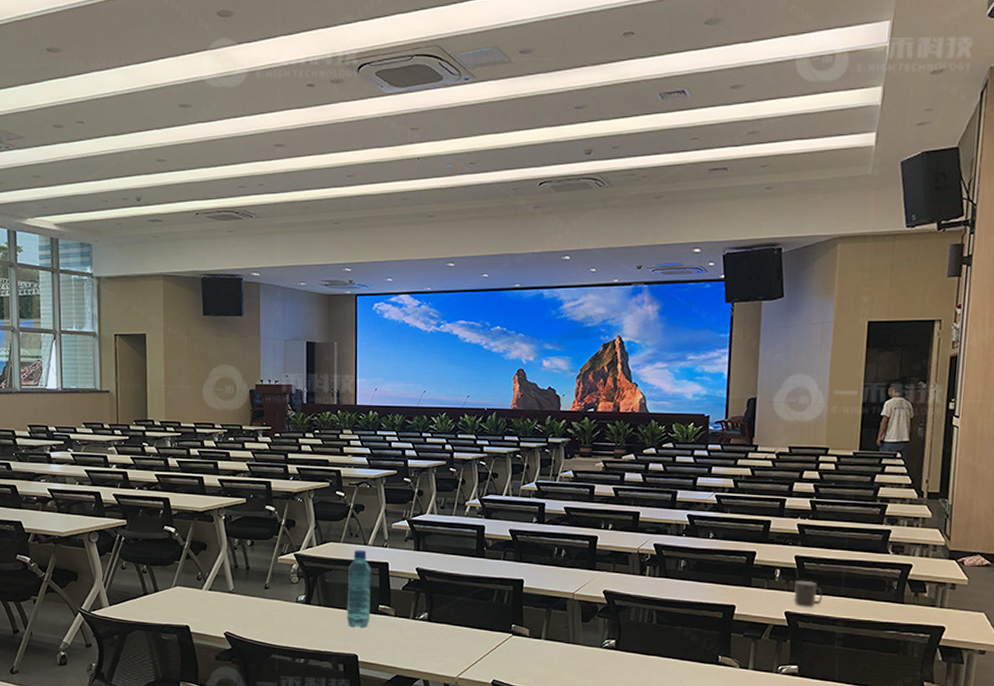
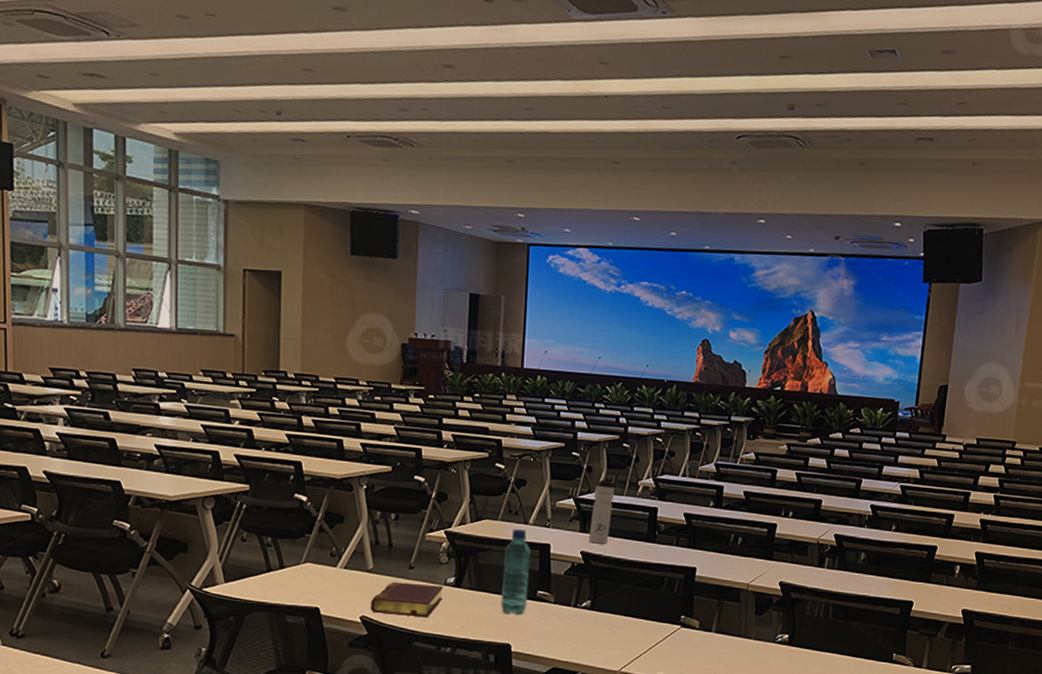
book: none [233,601,296,632] -> present [370,582,444,617]
water bottle: none [423,499,445,561] -> present [589,477,615,544]
mug: present [793,580,823,609] -> none [971,577,1001,608]

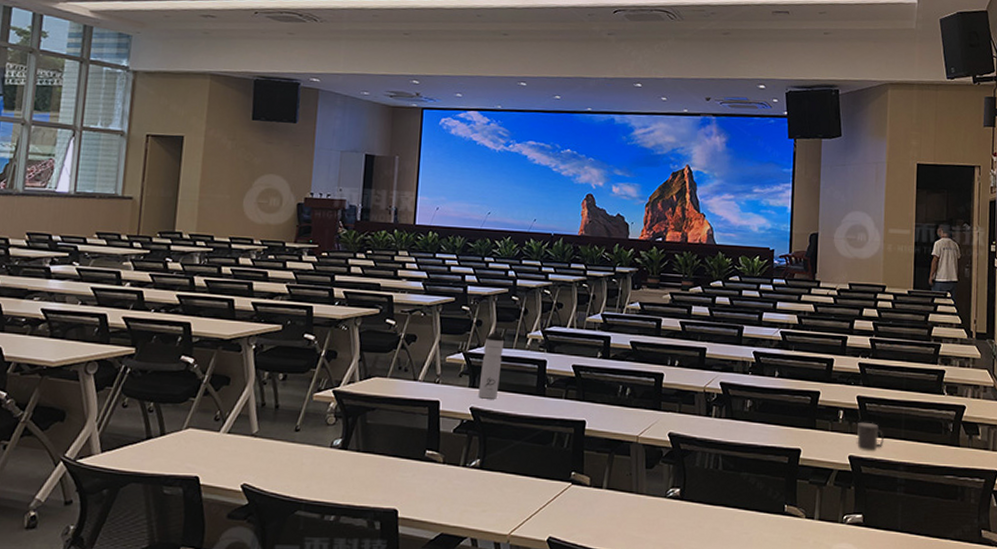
book: present [370,582,444,617] -> none [252,446,330,483]
water bottle: present [500,529,531,615] -> none [388,386,420,477]
mug: none [971,577,1001,608] -> present [856,422,884,453]

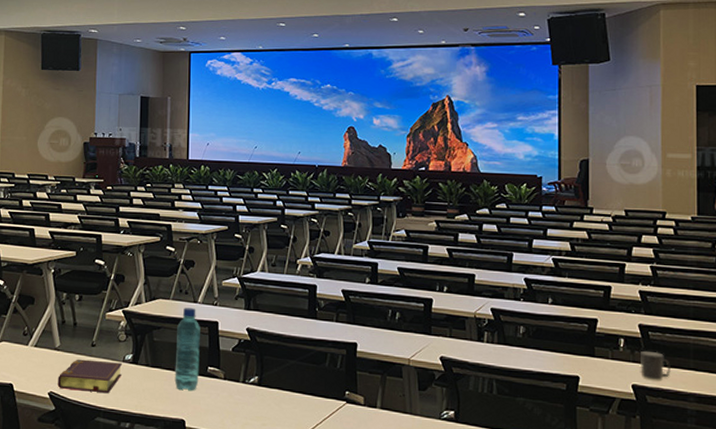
book: none [252,446,330,483] -> present [57,359,123,393]
water bottle: none [388,386,420,477] -> present [174,308,200,390]
water bottle: present [478,330,505,399] -> none [253,256,276,321]

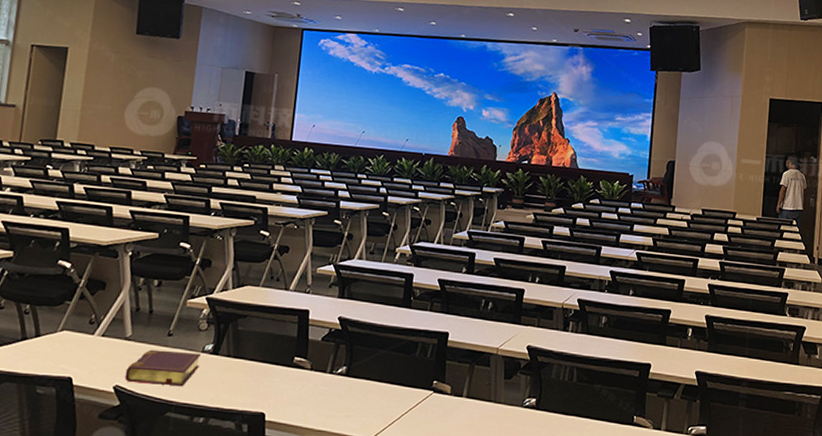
water bottle: present [174,308,200,390] -> none [257,295,290,382]
mug: present [639,350,671,383] -> none [703,339,729,369]

